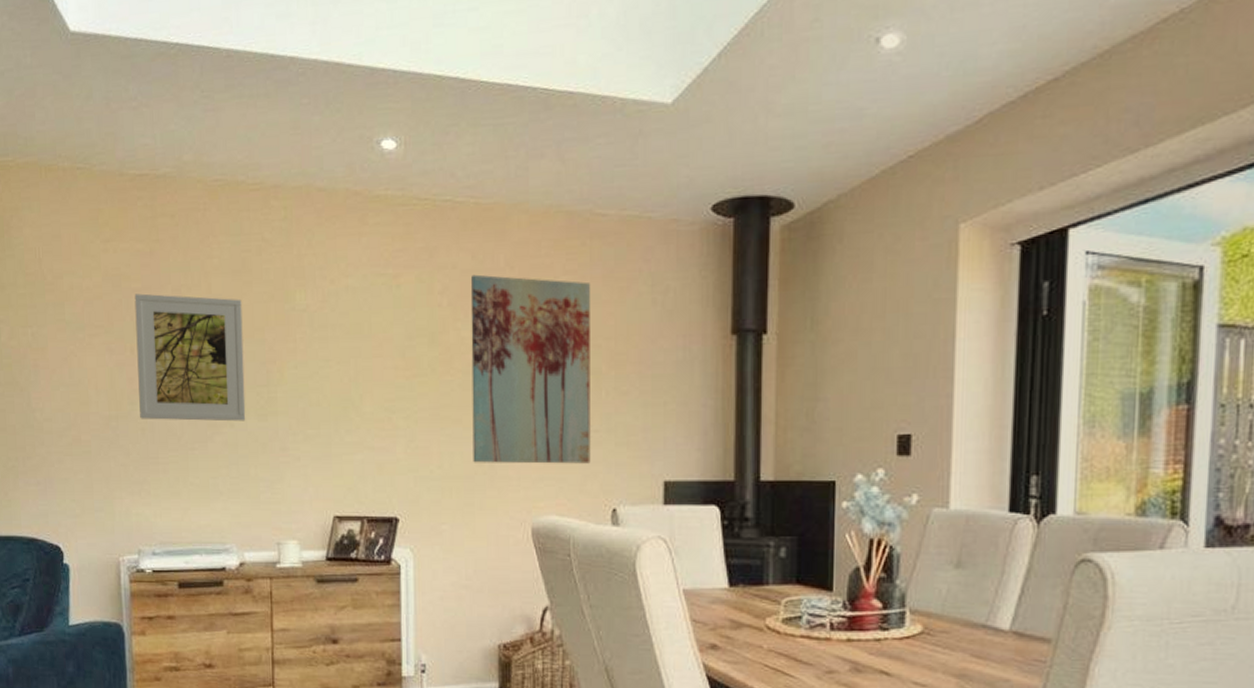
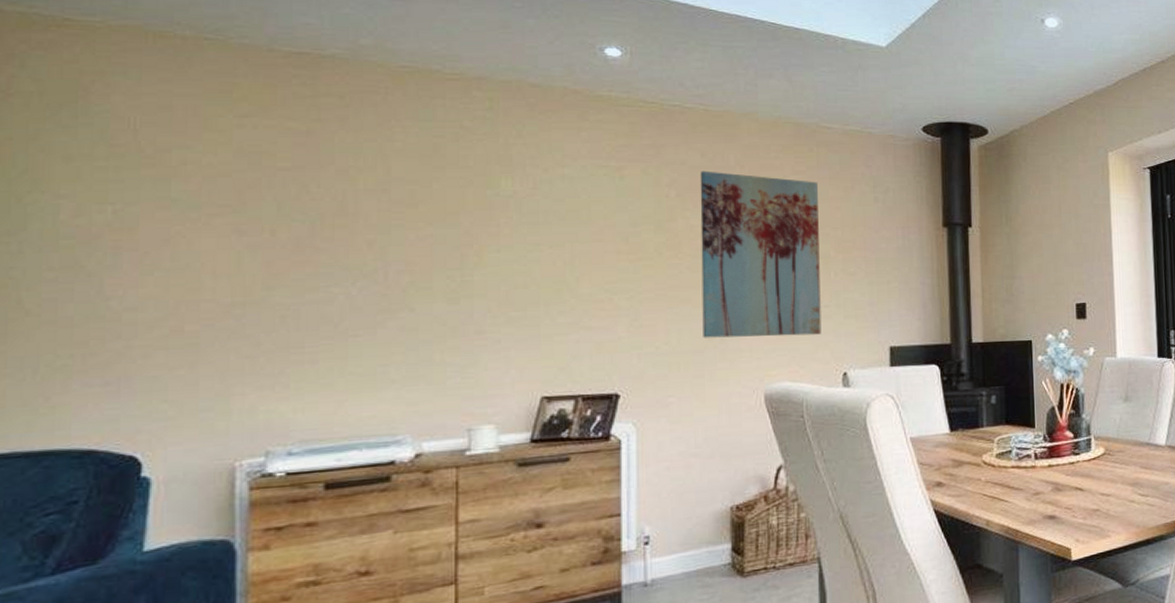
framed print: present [134,293,246,422] -> none [279,173,431,306]

